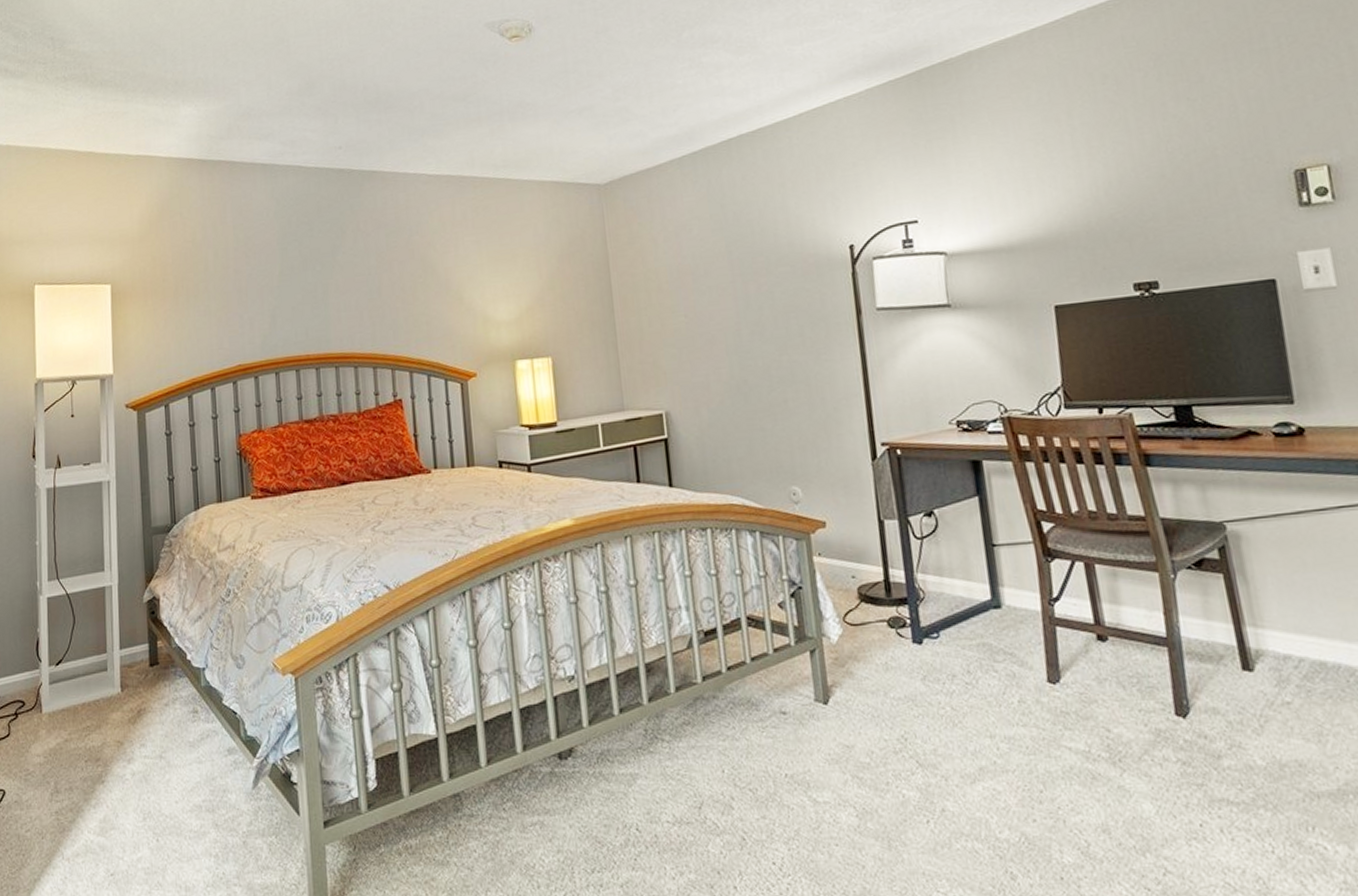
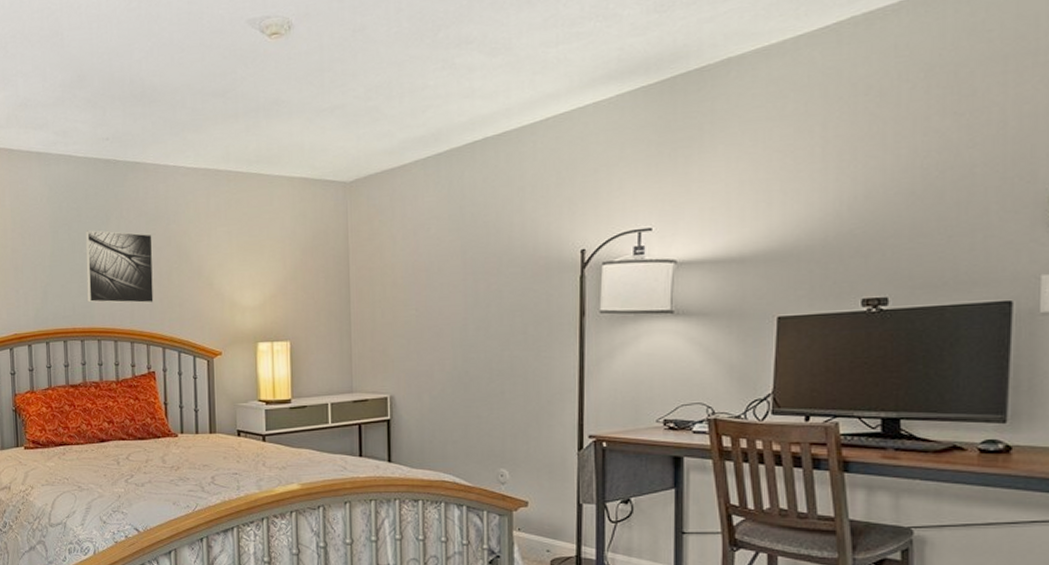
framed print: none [318,245,398,326] -> present [85,230,155,304]

